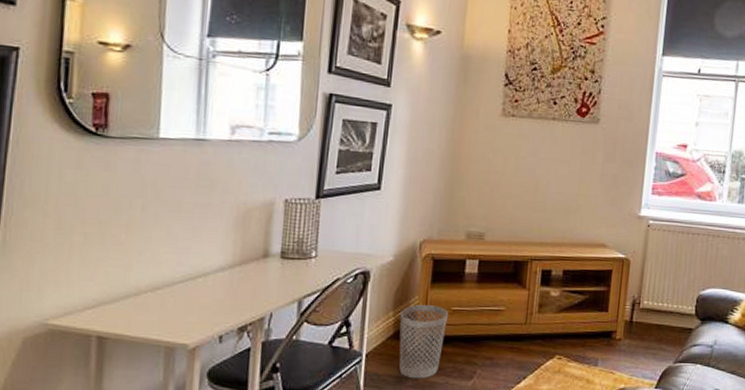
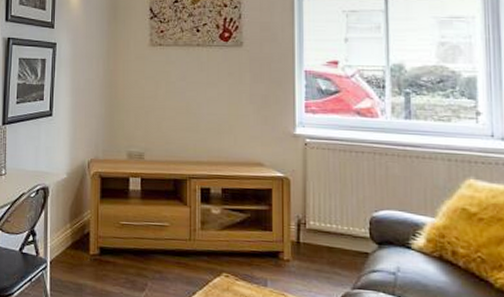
wastebasket: present [399,305,448,379] -> none [76,218,117,288]

